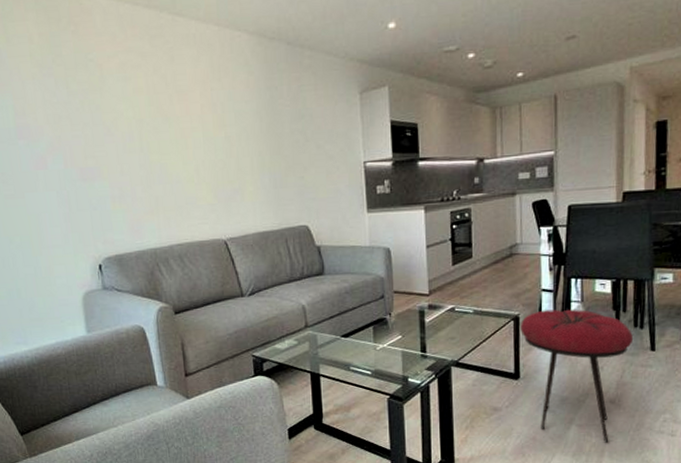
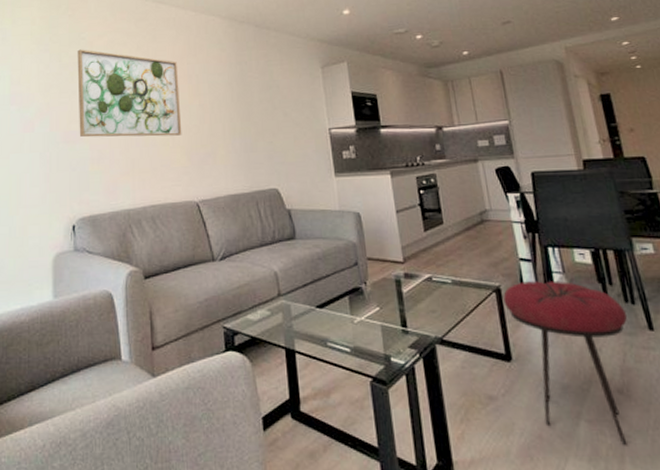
wall art: none [85,73,208,174] -> present [77,49,182,137]

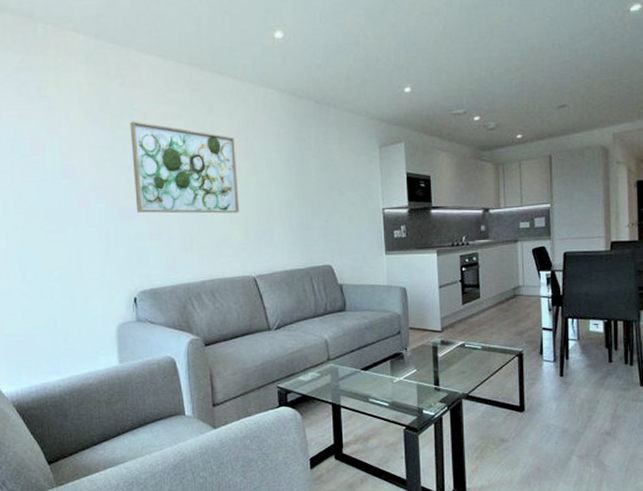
stool: present [503,280,628,445] -> none [524,346,625,473]

